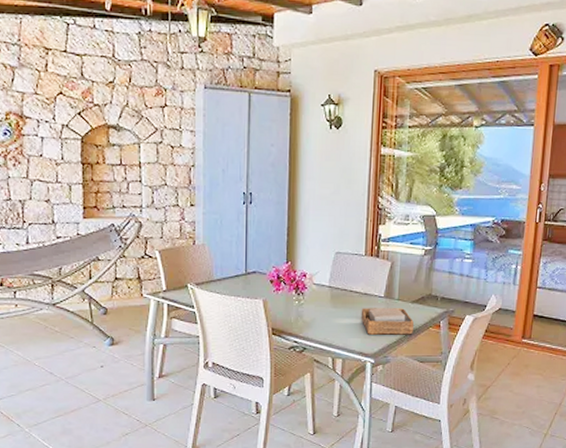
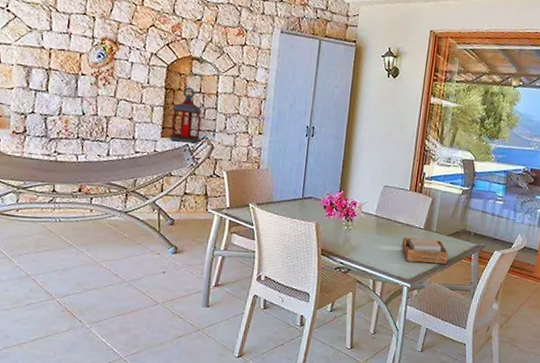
lantern: none [92,159,126,223] -> present [170,87,202,144]

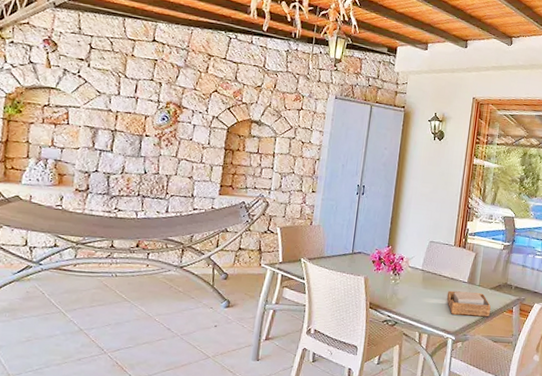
lantern: present [170,87,202,144] -> none [227,148,259,201]

